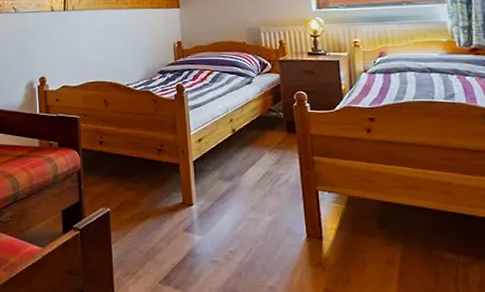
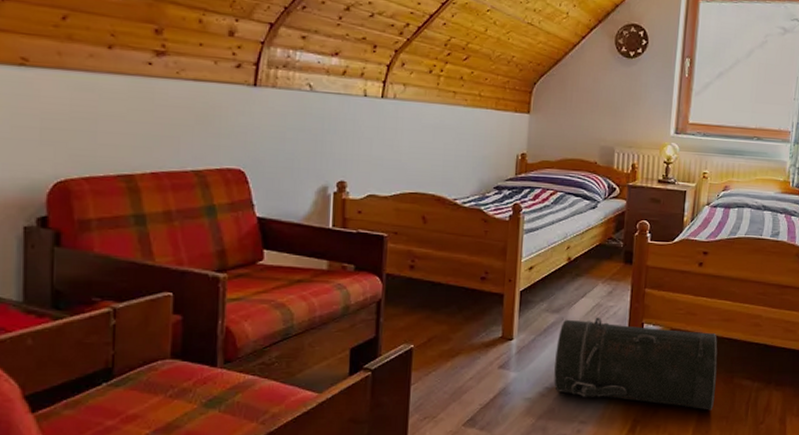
duffel bag: none [234,184,414,284] -> present [554,317,718,410]

